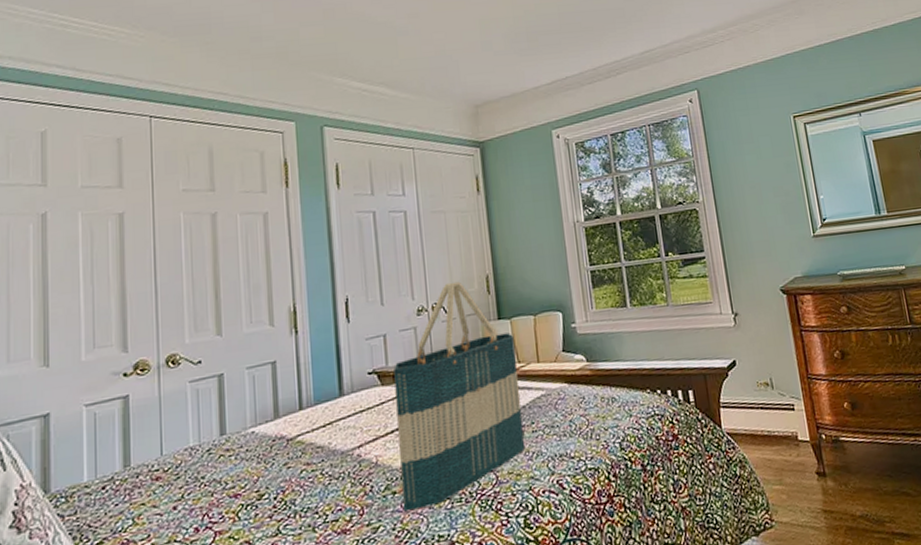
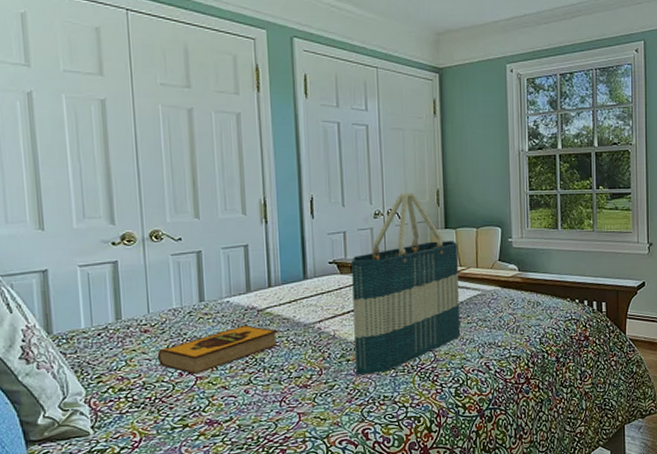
hardback book: none [169,458,311,529] -> present [157,324,278,375]

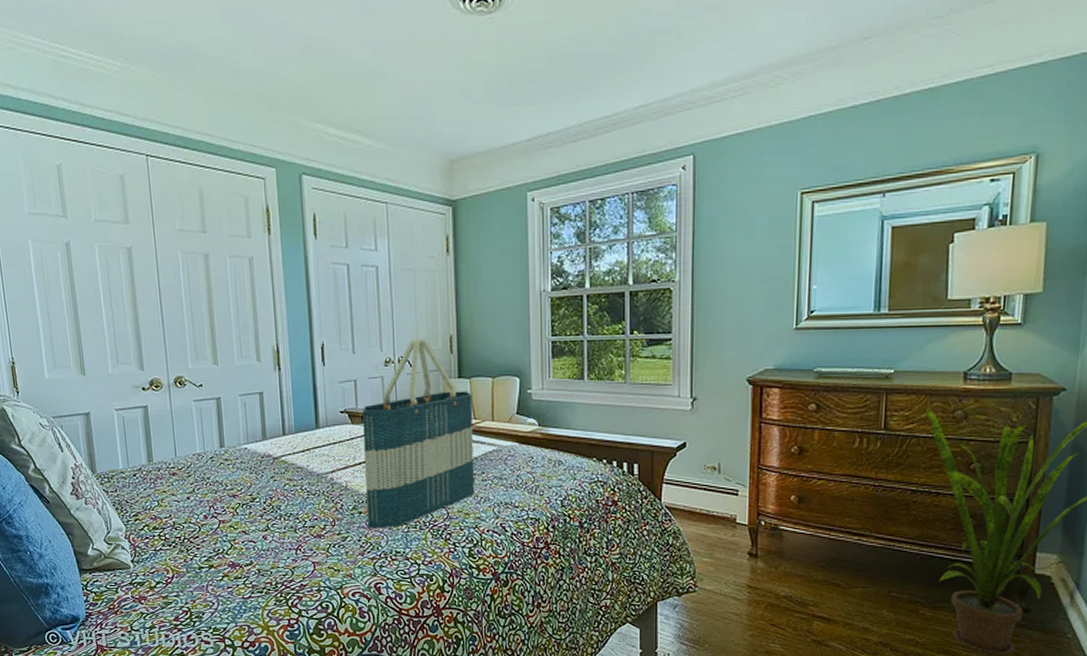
hardback book: present [157,324,278,375] -> none [184,472,293,519]

